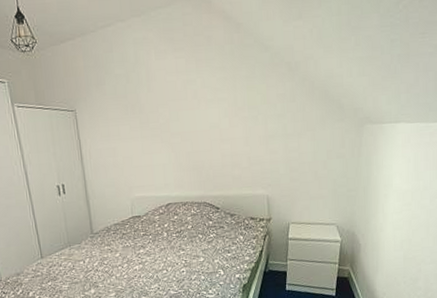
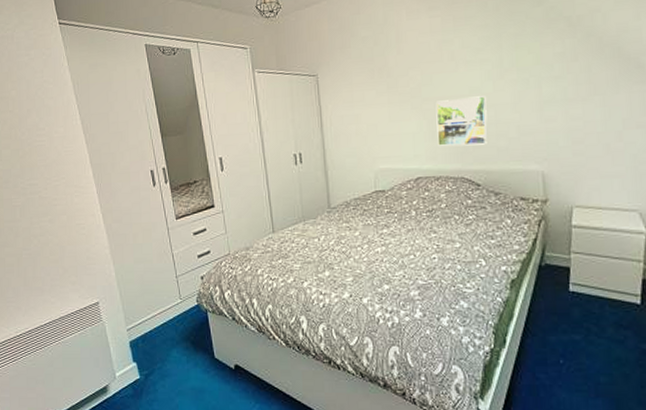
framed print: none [182,131,225,176] -> present [435,96,488,147]

